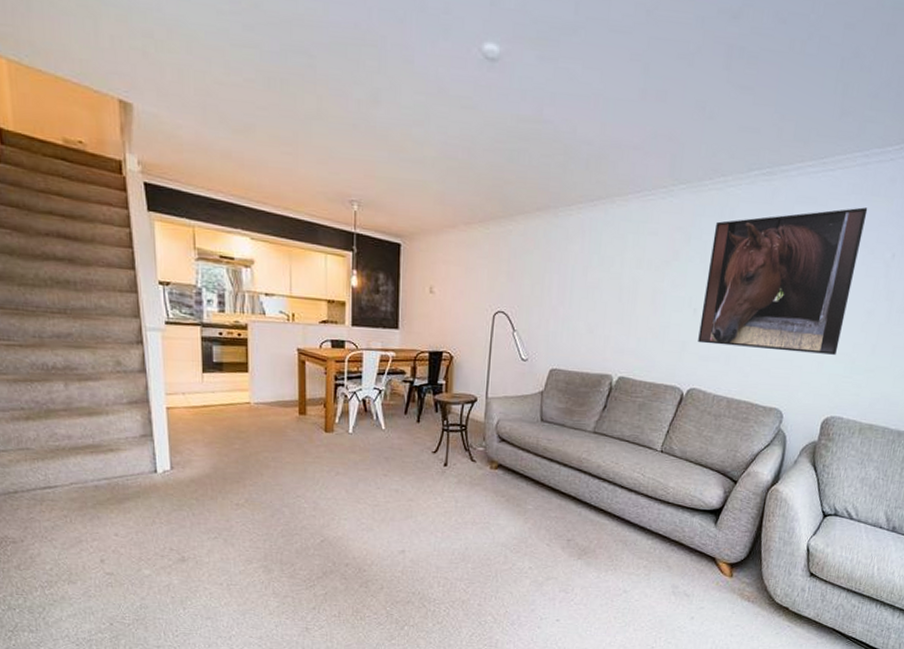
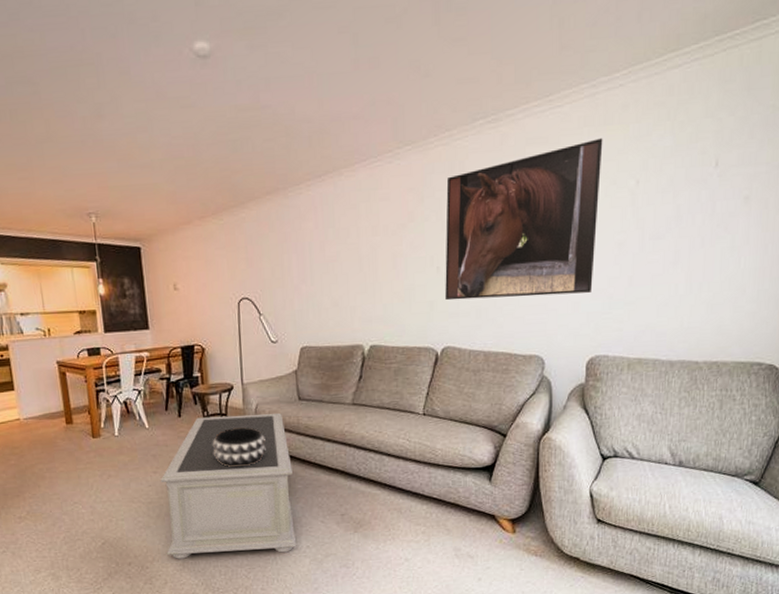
coffee table: none [387,425,525,571] -> present [160,413,297,559]
decorative bowl: none [447,440,502,481] -> present [212,427,266,468]

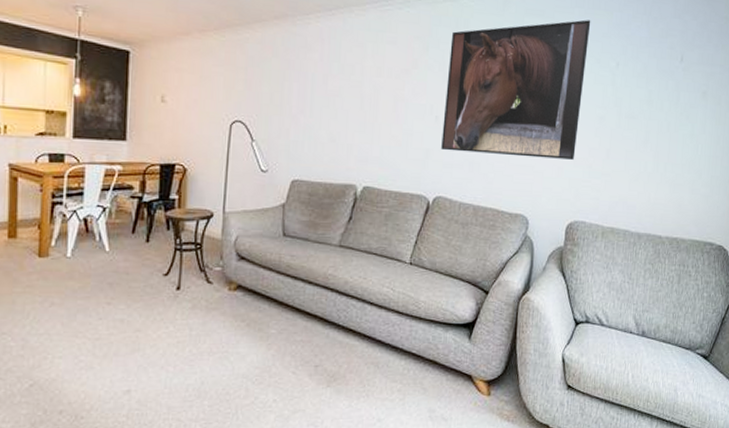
coffee table: present [160,413,297,559] -> none [109,245,268,409]
decorative bowl: present [212,427,266,468] -> none [180,260,242,305]

